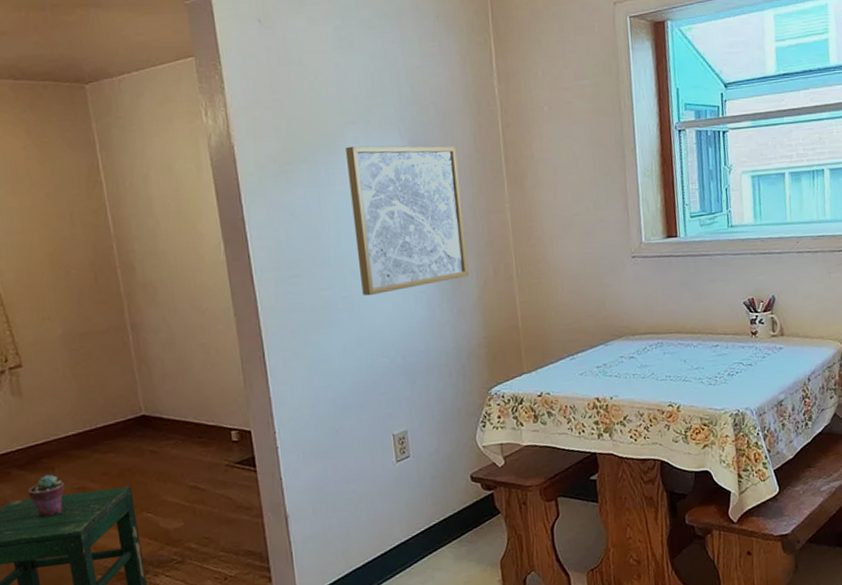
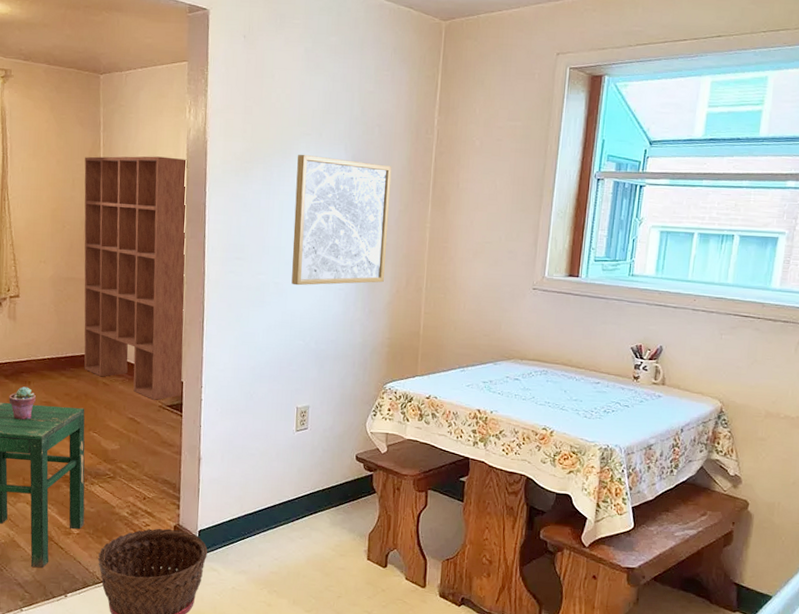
bookshelf: none [82,170,252,459] -> present [84,156,188,400]

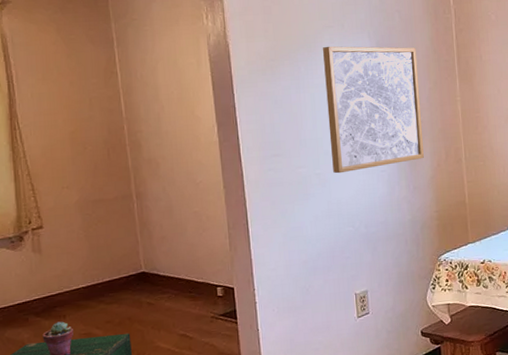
bookshelf: present [84,156,188,400] -> none [100,64,234,312]

